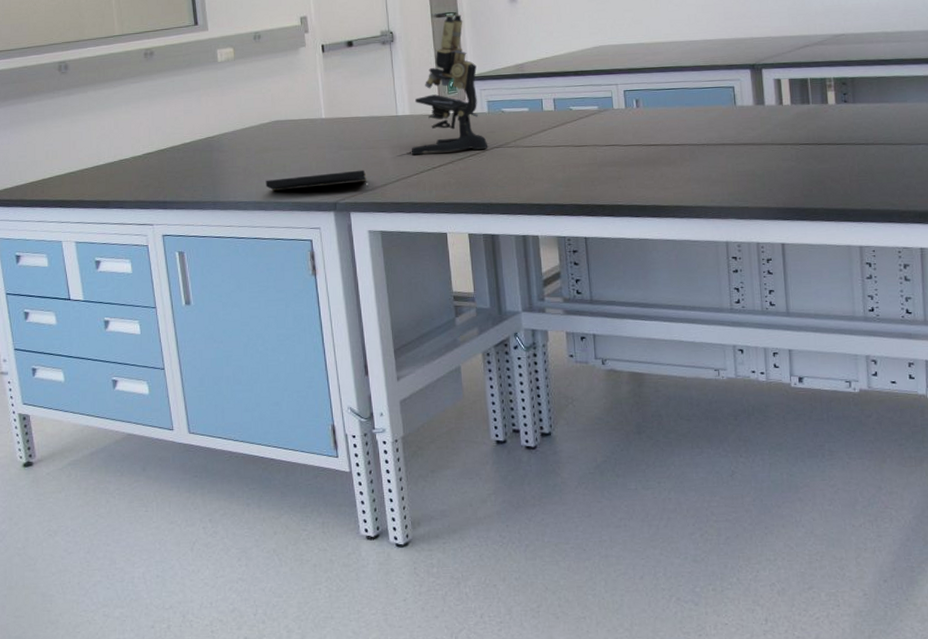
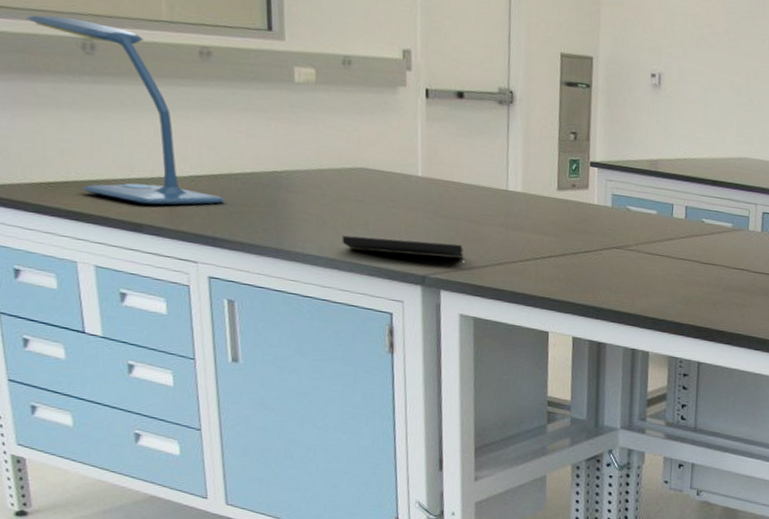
desk lamp: none [18,48,171,184] -> present [26,15,225,205]
microscope: present [411,14,488,156] -> none [518,85,607,248]

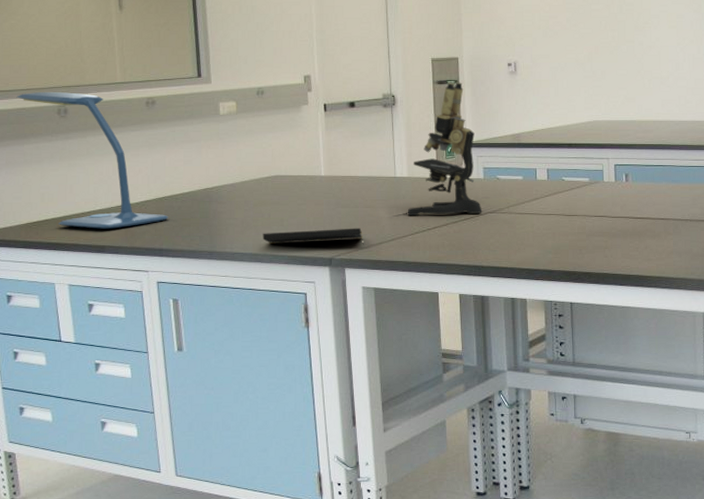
microscope: none [518,85,607,248] -> present [407,82,482,216]

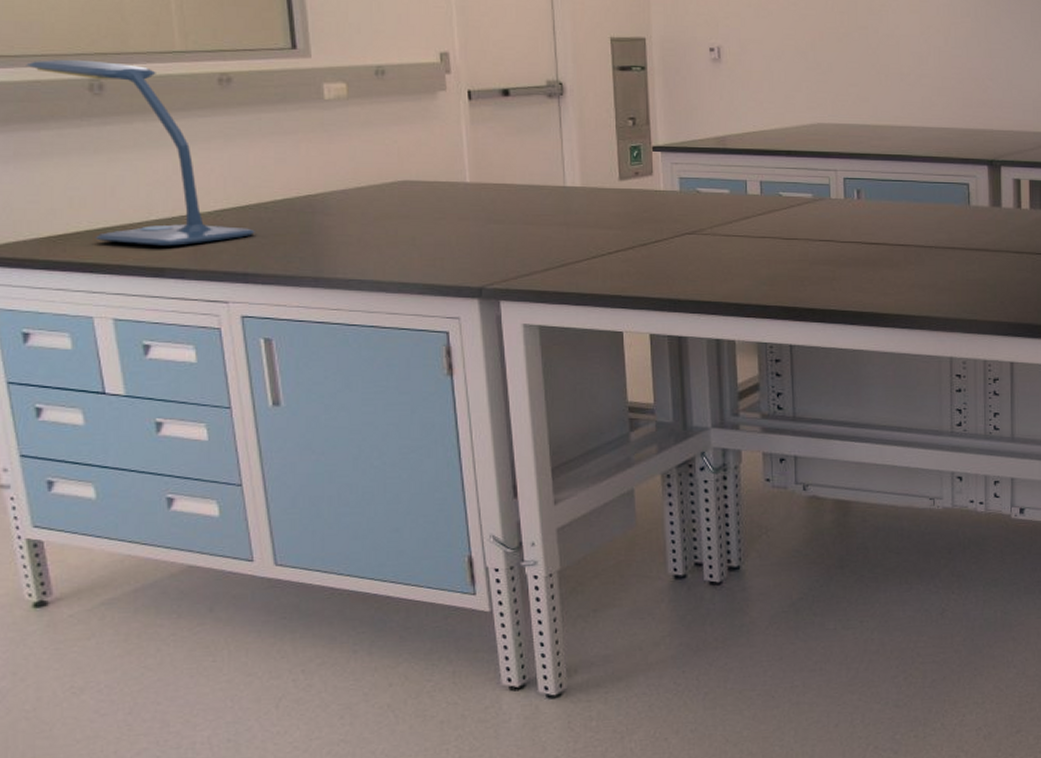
notepad: present [262,228,364,245] -> none [387,250,525,272]
microscope: present [407,82,482,216] -> none [581,68,679,237]

